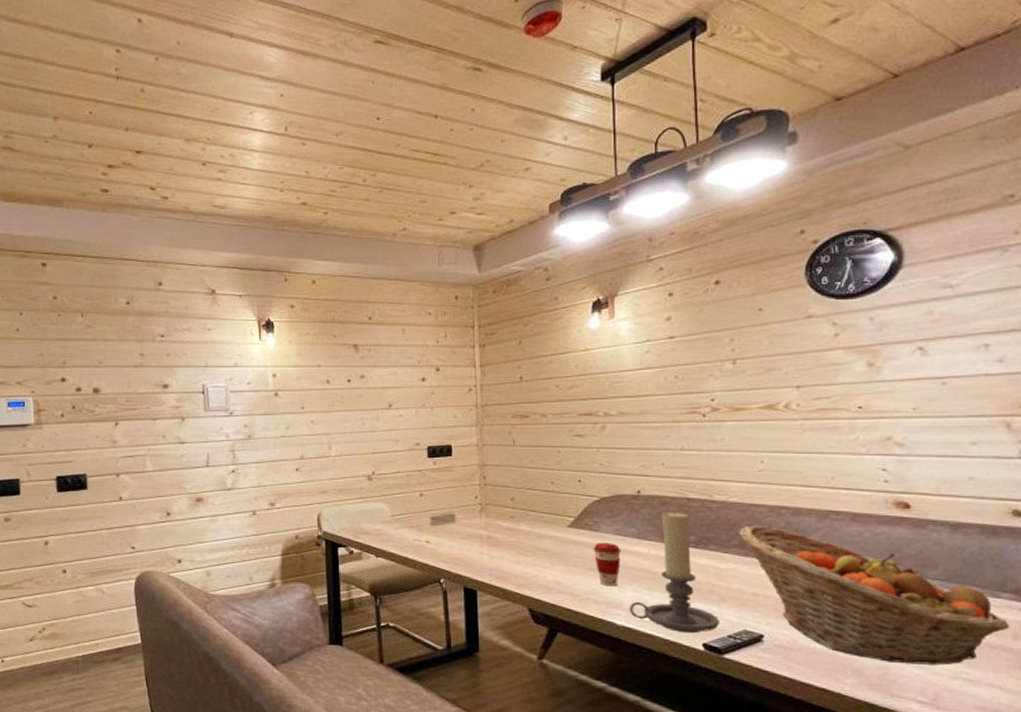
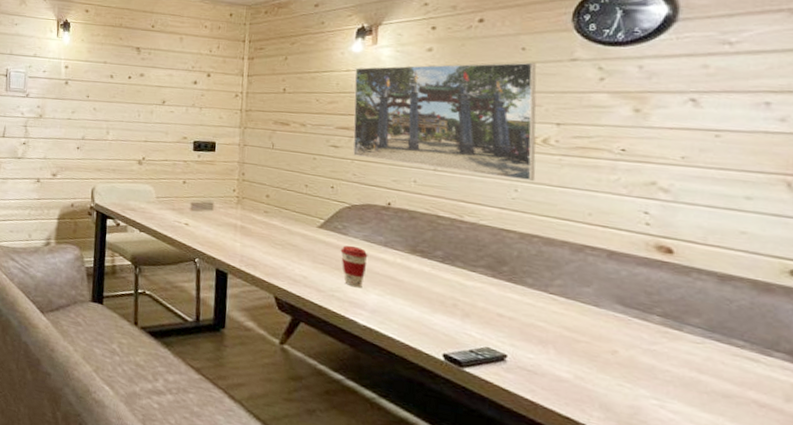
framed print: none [593,323,780,451] -> present [353,62,537,182]
candle holder: present [629,511,720,634] -> none [372,226,462,344]
fruit basket: present [737,525,1009,665] -> none [486,249,781,416]

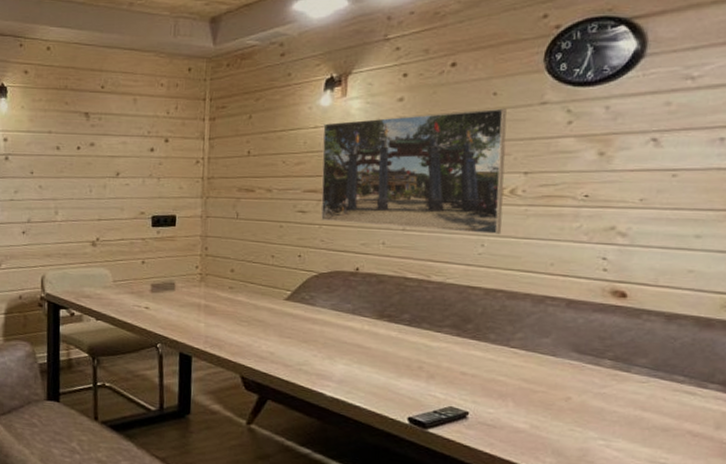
coffee cup: present [340,245,368,288] -> none [307,316,336,359]

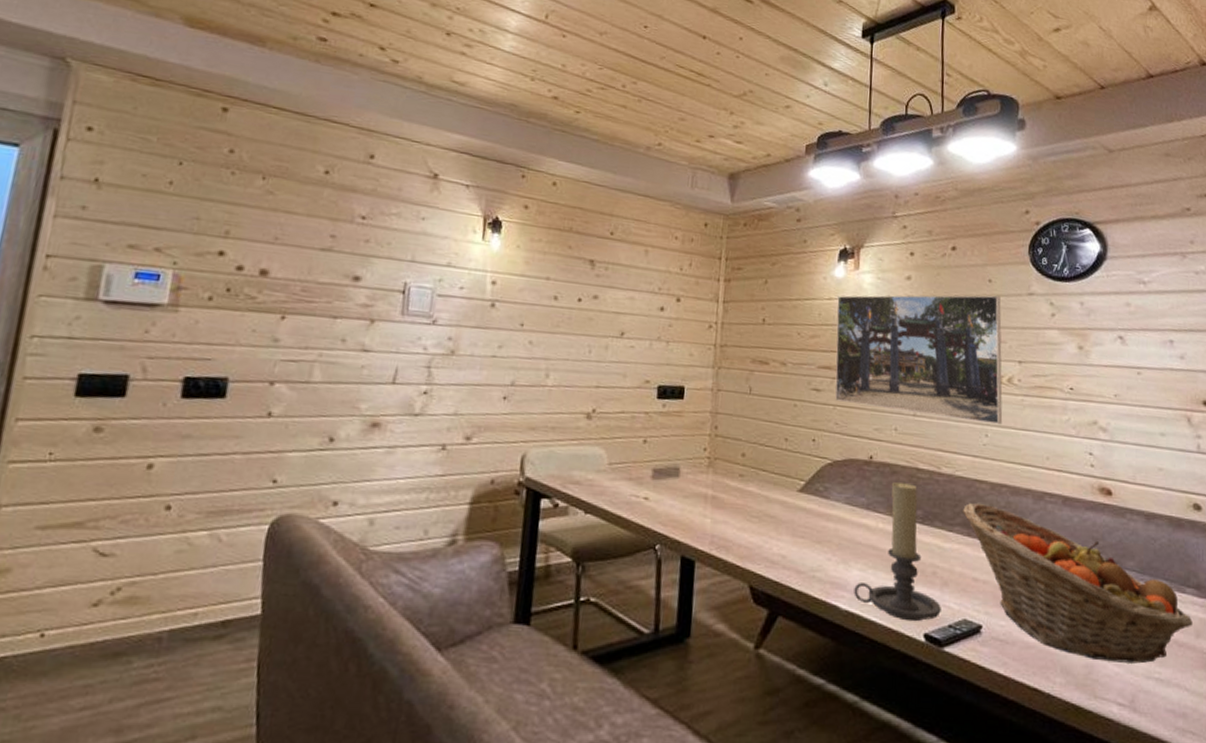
candle holder: none [339,290,427,408] -> present [854,482,941,622]
fruit basket: none [451,306,713,450] -> present [962,502,1193,664]

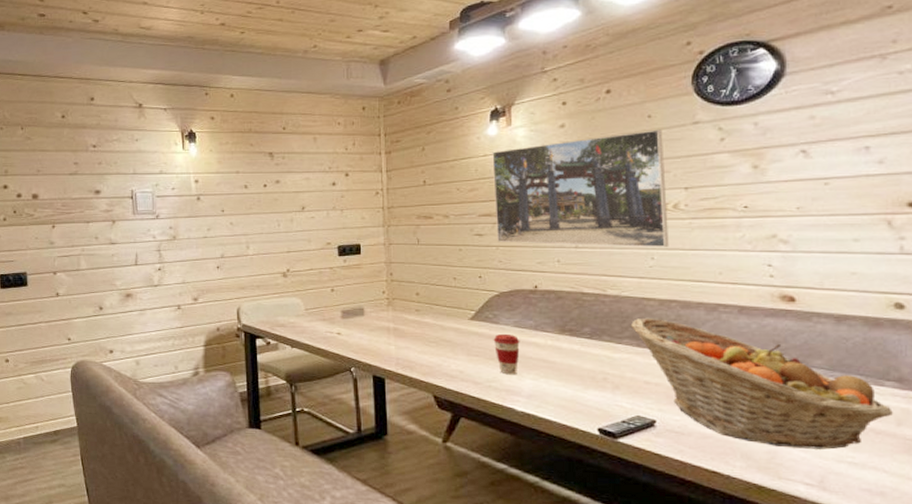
coffee cup: none [821,511,850,564] -> present [493,333,520,375]
candle holder: present [854,482,941,622] -> none [528,305,614,419]

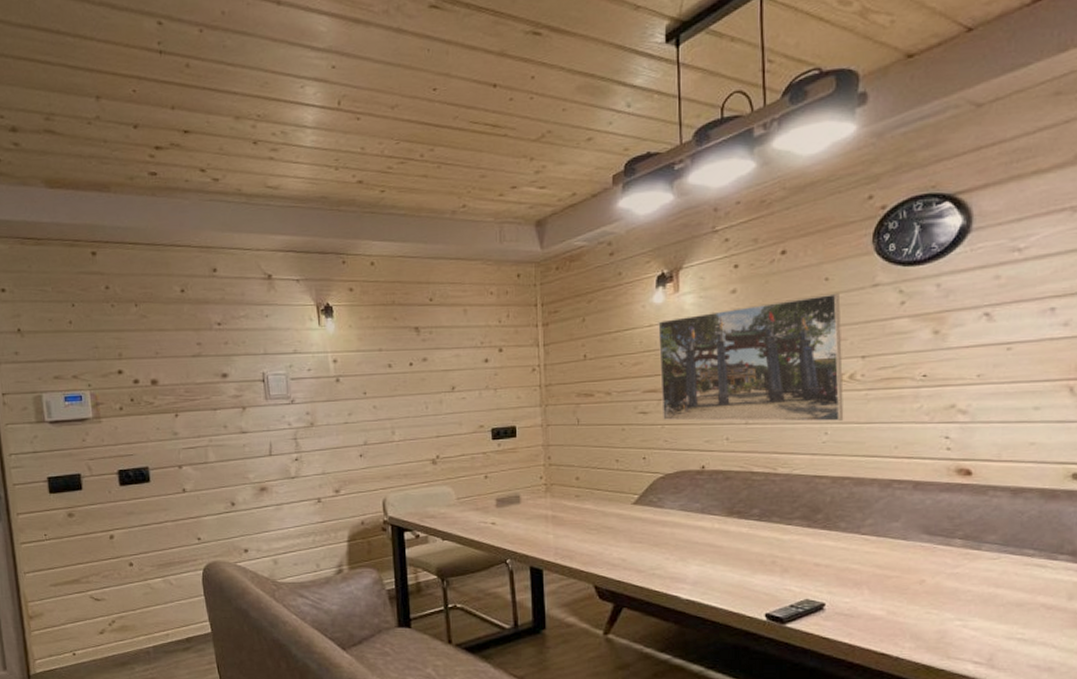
coffee cup: present [493,333,520,375] -> none [657,518,686,562]
fruit basket: present [630,317,893,450] -> none [801,496,1065,627]

